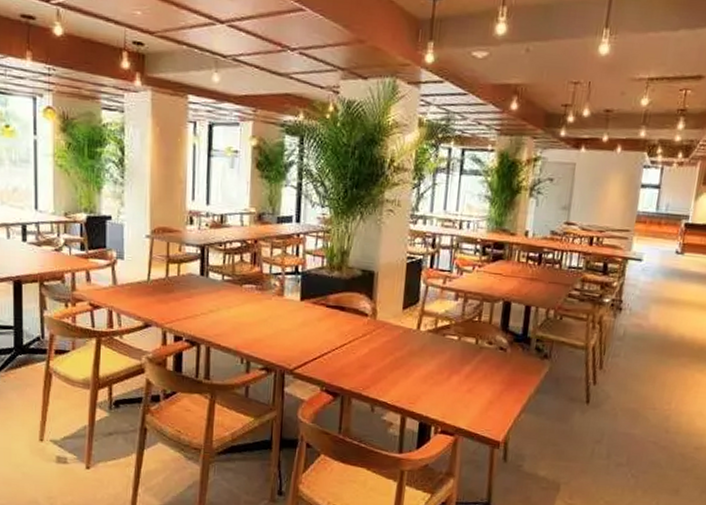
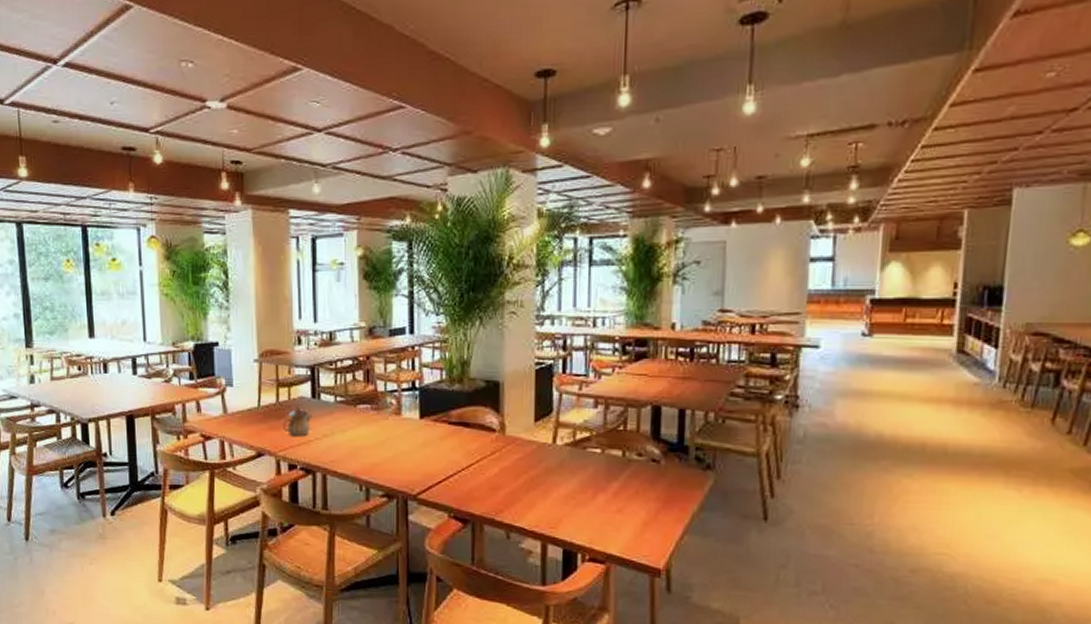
teapot: none [171,282,200,310] -> present [283,406,313,436]

